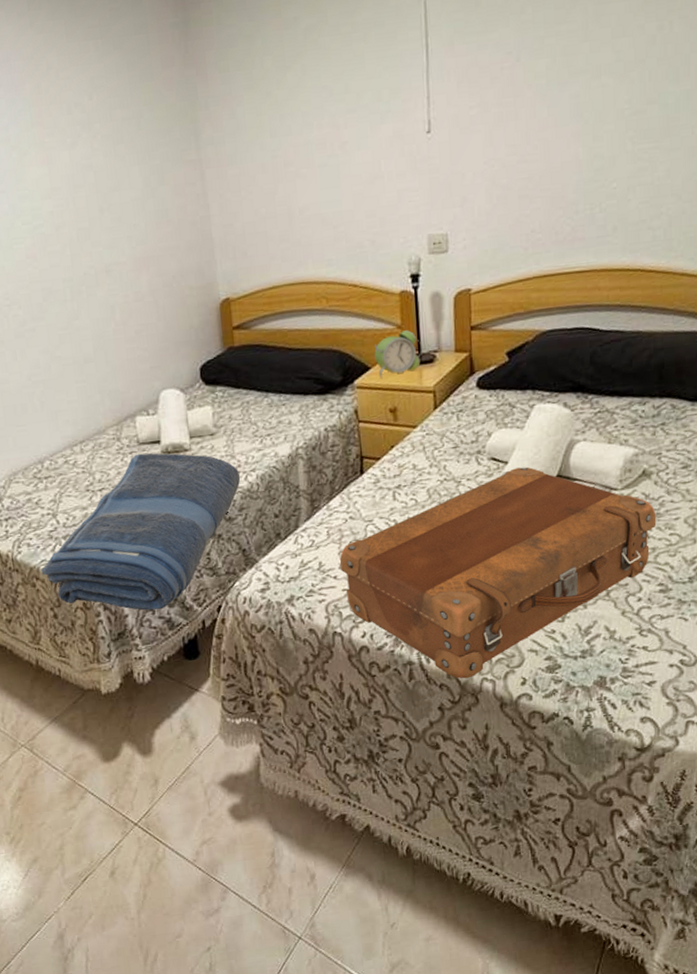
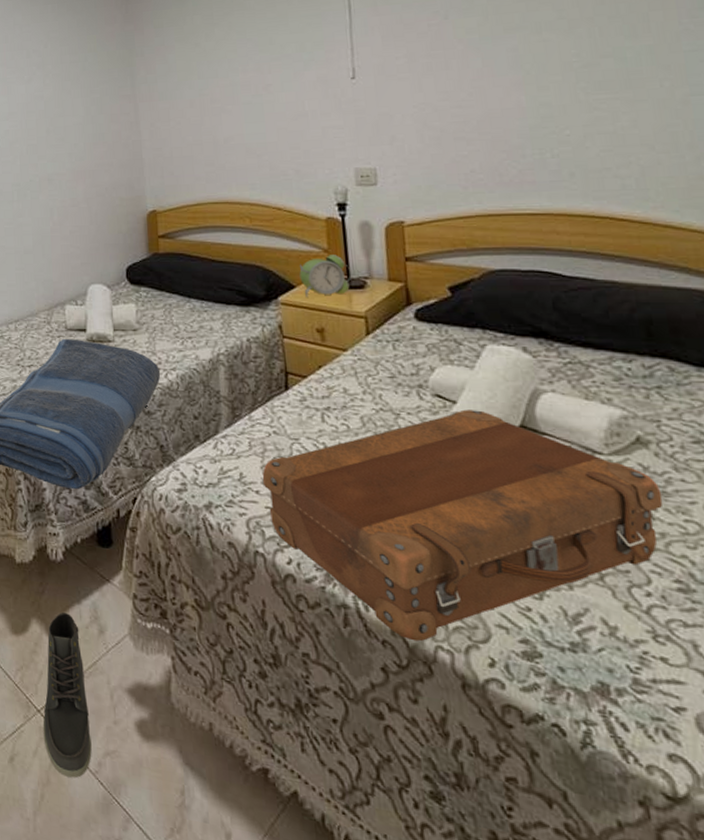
sneaker: none [140,729,190,873] -> present [43,612,92,778]

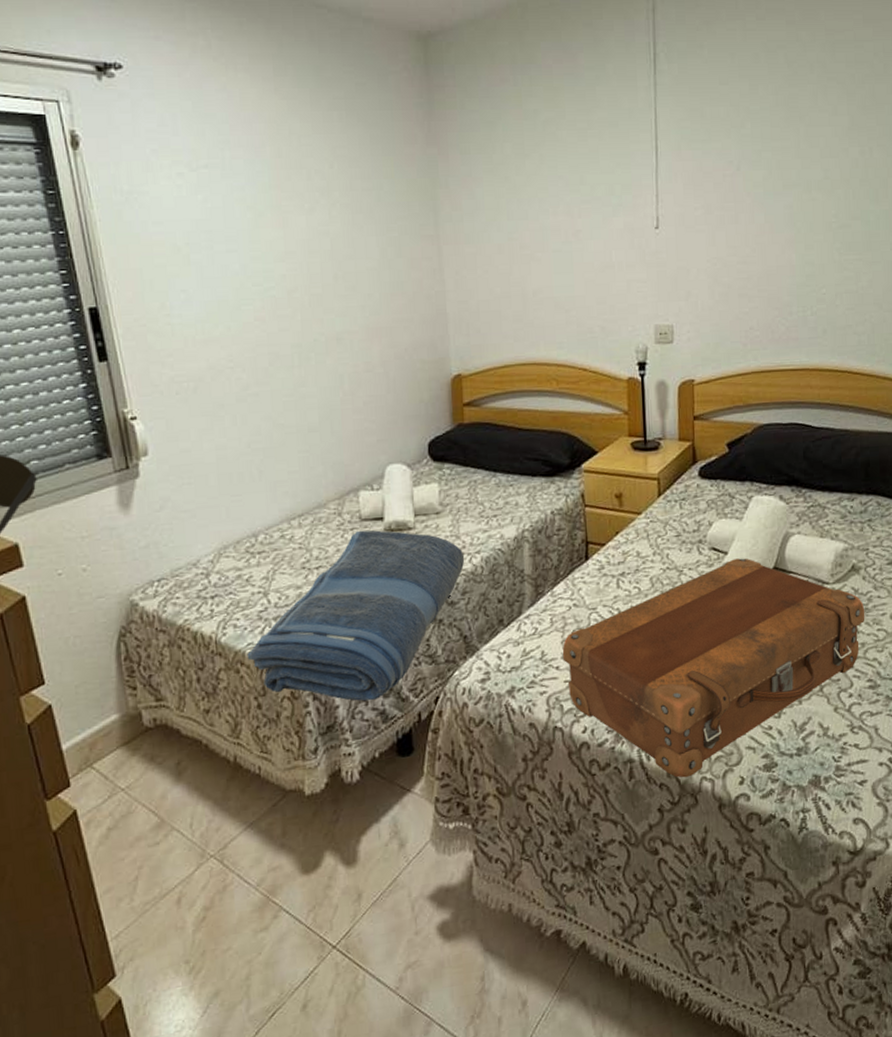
sneaker: present [43,612,92,778] -> none [339,835,393,1004]
alarm clock: present [299,255,352,297] -> none [602,416,648,463]

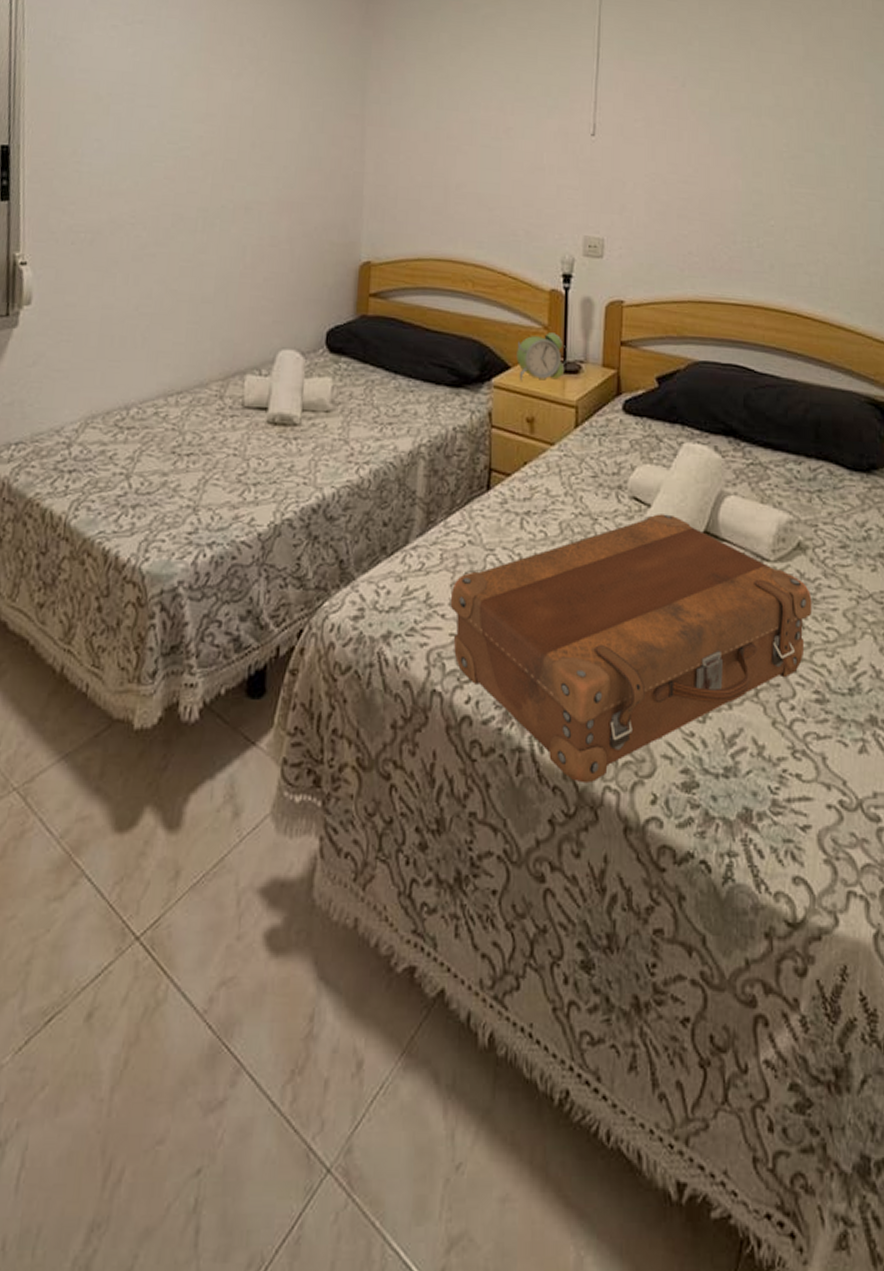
towel: present [247,530,465,702] -> none [95,418,352,623]
alarm clock: none [602,416,648,463] -> present [516,332,568,381]

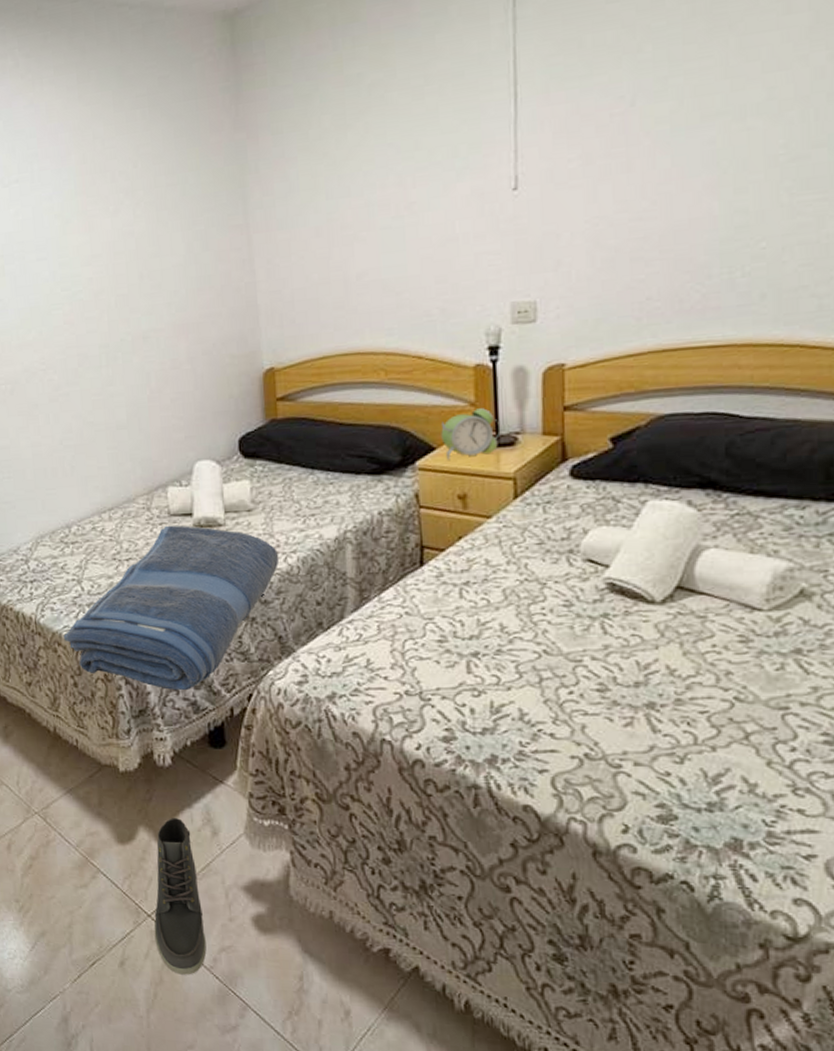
towel: none [95,418,352,623] -> present [63,525,280,691]
sneaker: none [139,792,208,1026] -> present [154,817,207,975]
suitcase: present [450,514,812,784] -> none [391,573,820,815]

